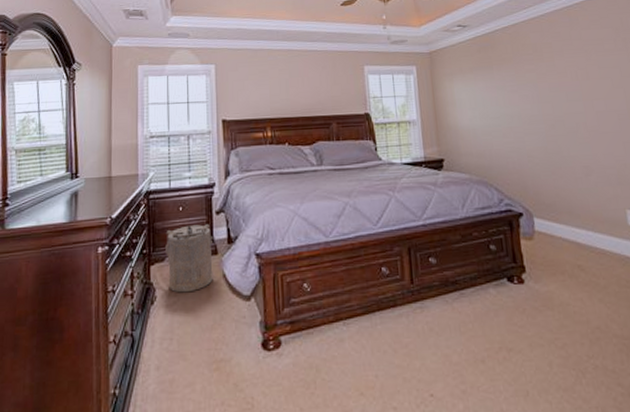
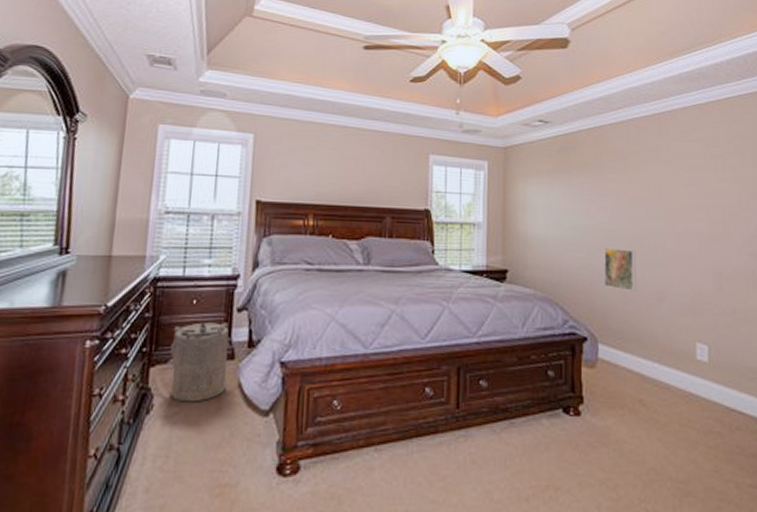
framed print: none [529,130,563,169] -> present [603,247,636,291]

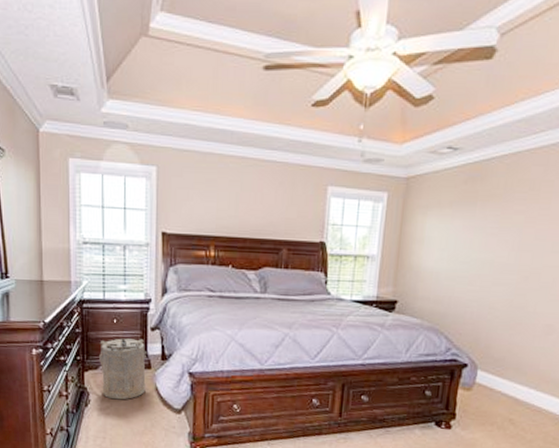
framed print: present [603,247,636,291] -> none [493,281,531,324]

